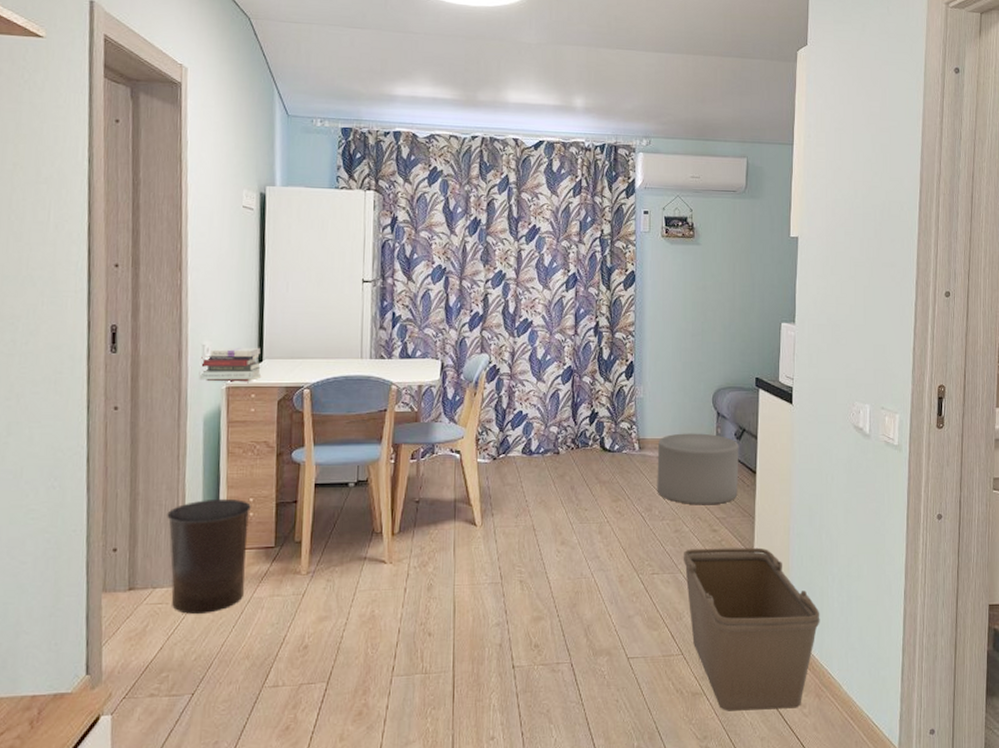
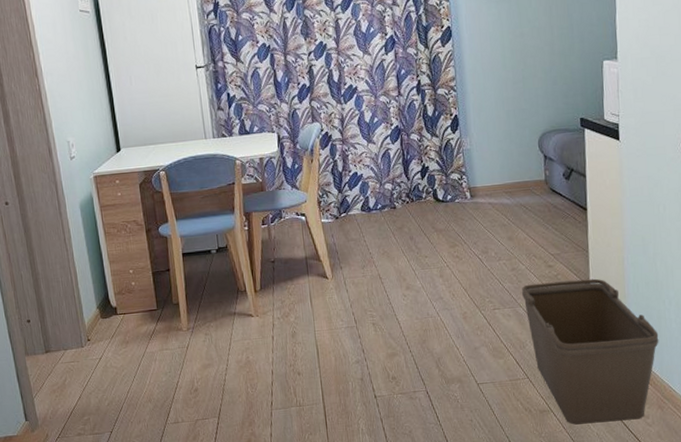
waste bin: present [167,498,251,614] -> none [64,271,139,369]
books: present [199,347,262,382] -> none [68,138,122,173]
pouf: present [657,433,739,505] -> none [489,176,570,245]

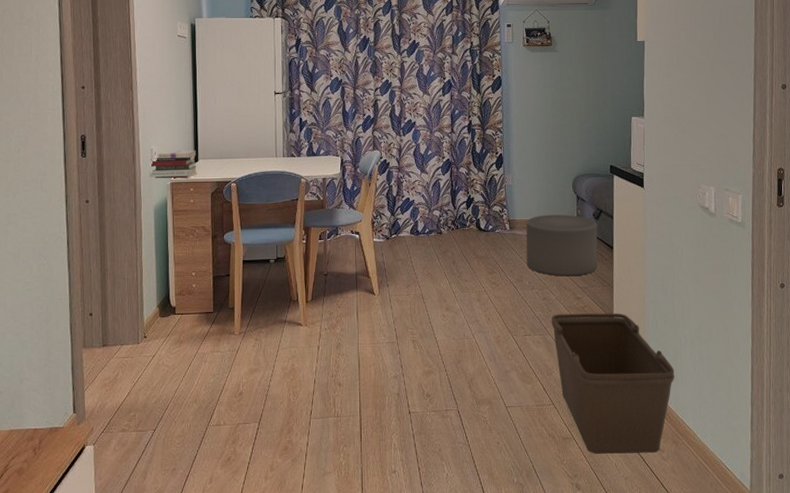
books: none [68,138,122,173] -> present [149,150,198,179]
pouf: none [489,176,570,245] -> present [526,214,598,277]

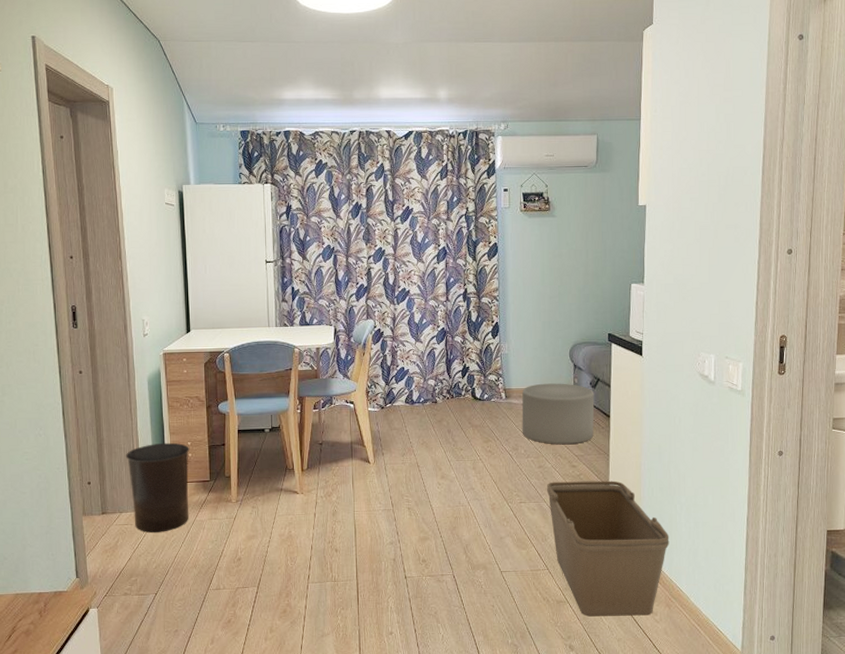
waste bin: none [129,273,193,366] -> present [126,442,189,533]
books: present [149,150,198,179] -> none [141,320,190,349]

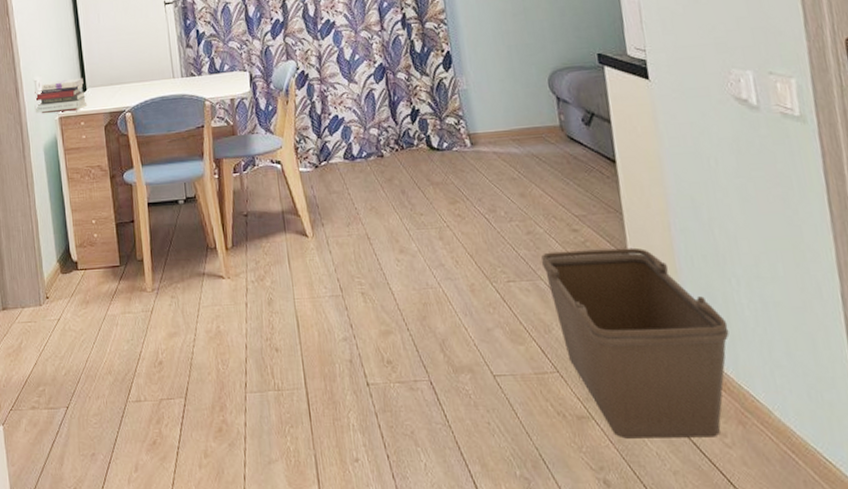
waste bin: present [126,442,189,533] -> none [25,221,100,331]
books: none [141,320,190,349] -> present [34,77,88,114]
pouf: present [521,383,595,445] -> none [492,122,597,203]

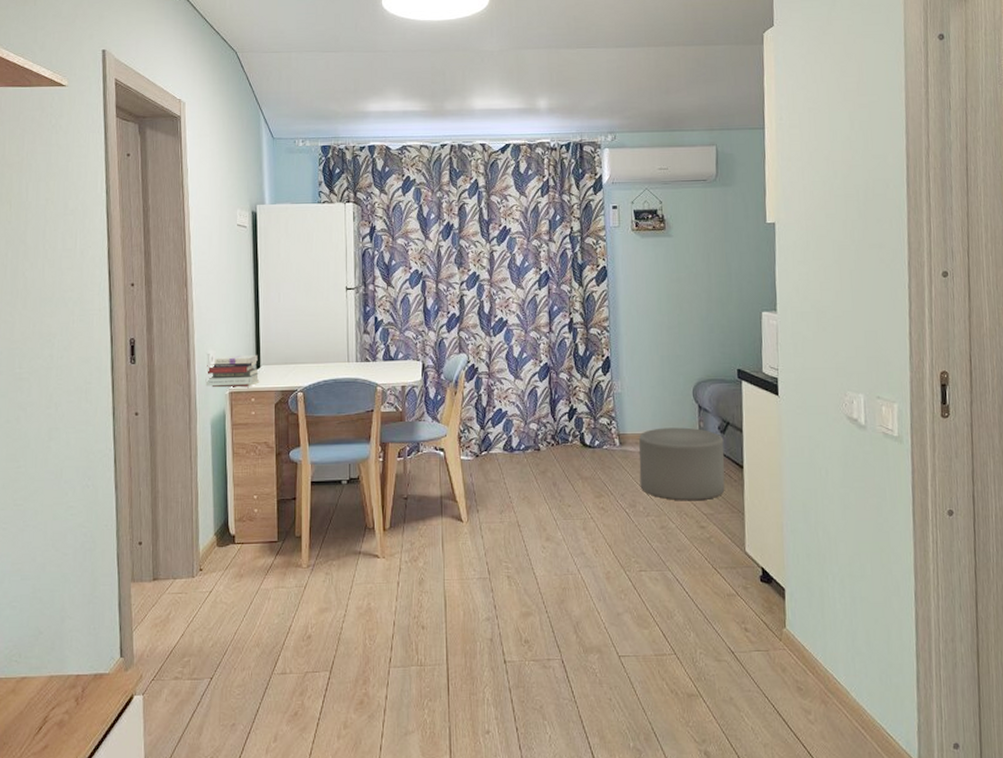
pouf: none [492,122,597,203] -> present [639,427,725,501]
bicycle basket: present [541,247,730,439] -> none [670,545,822,715]

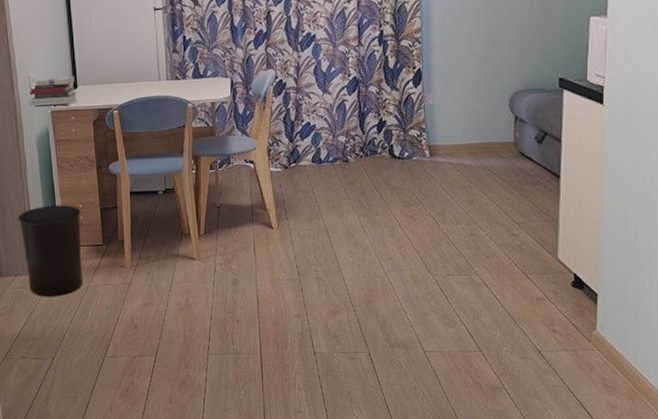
waste bin: none [183,496,255,603] -> present [18,204,83,297]
pouf: present [639,427,725,501] -> none [449,138,540,210]

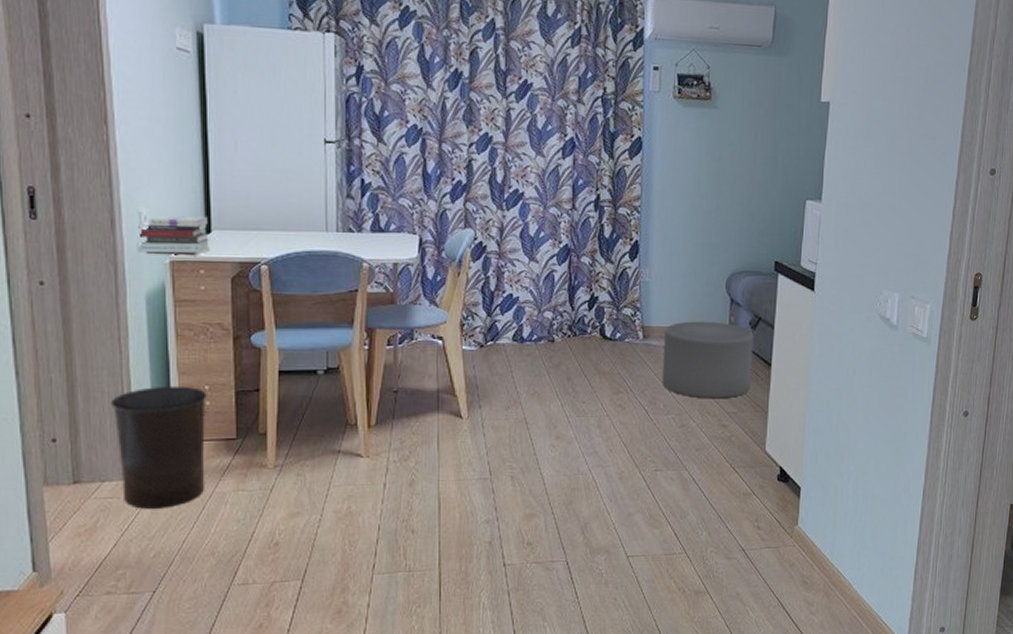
pouf: none [449,138,540,210] -> present [662,321,754,399]

